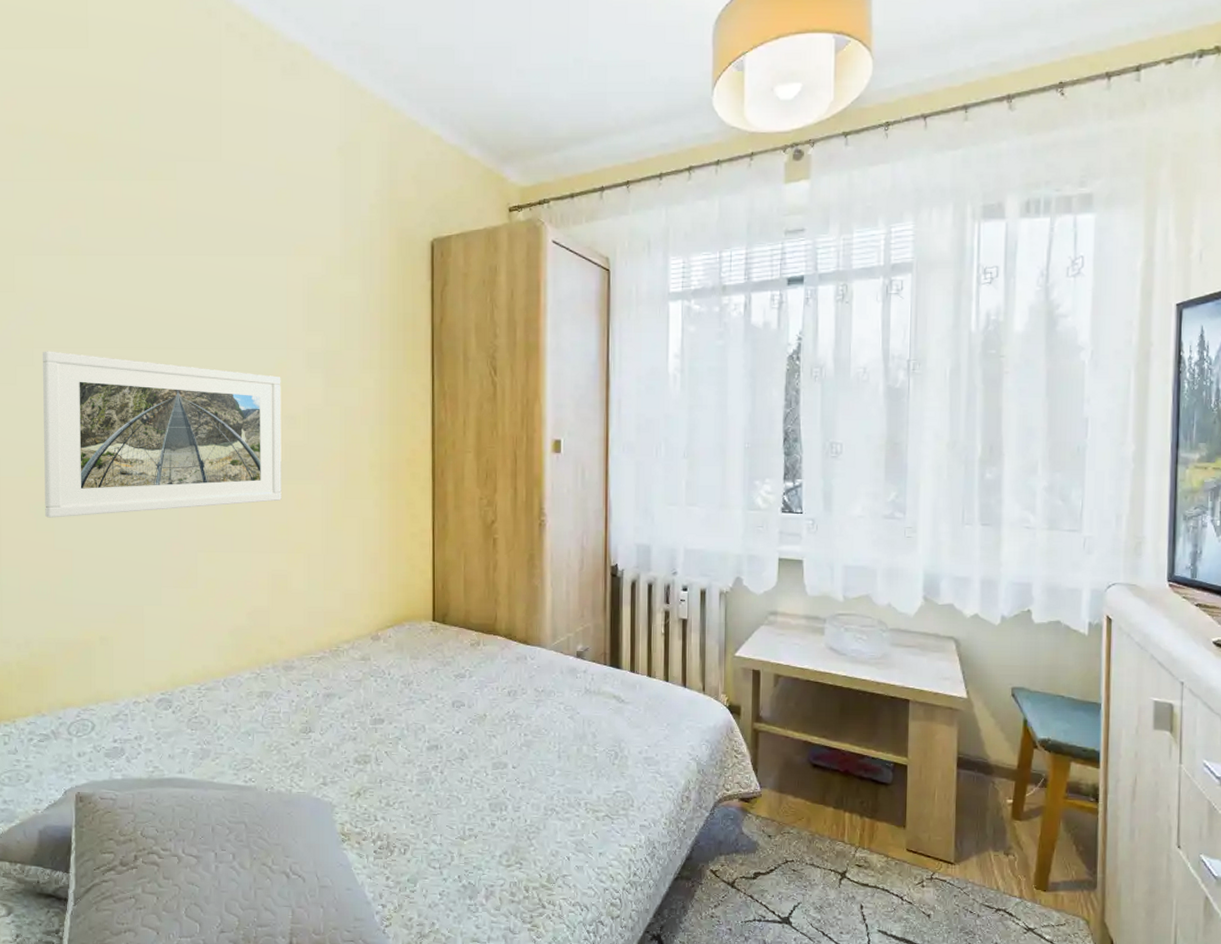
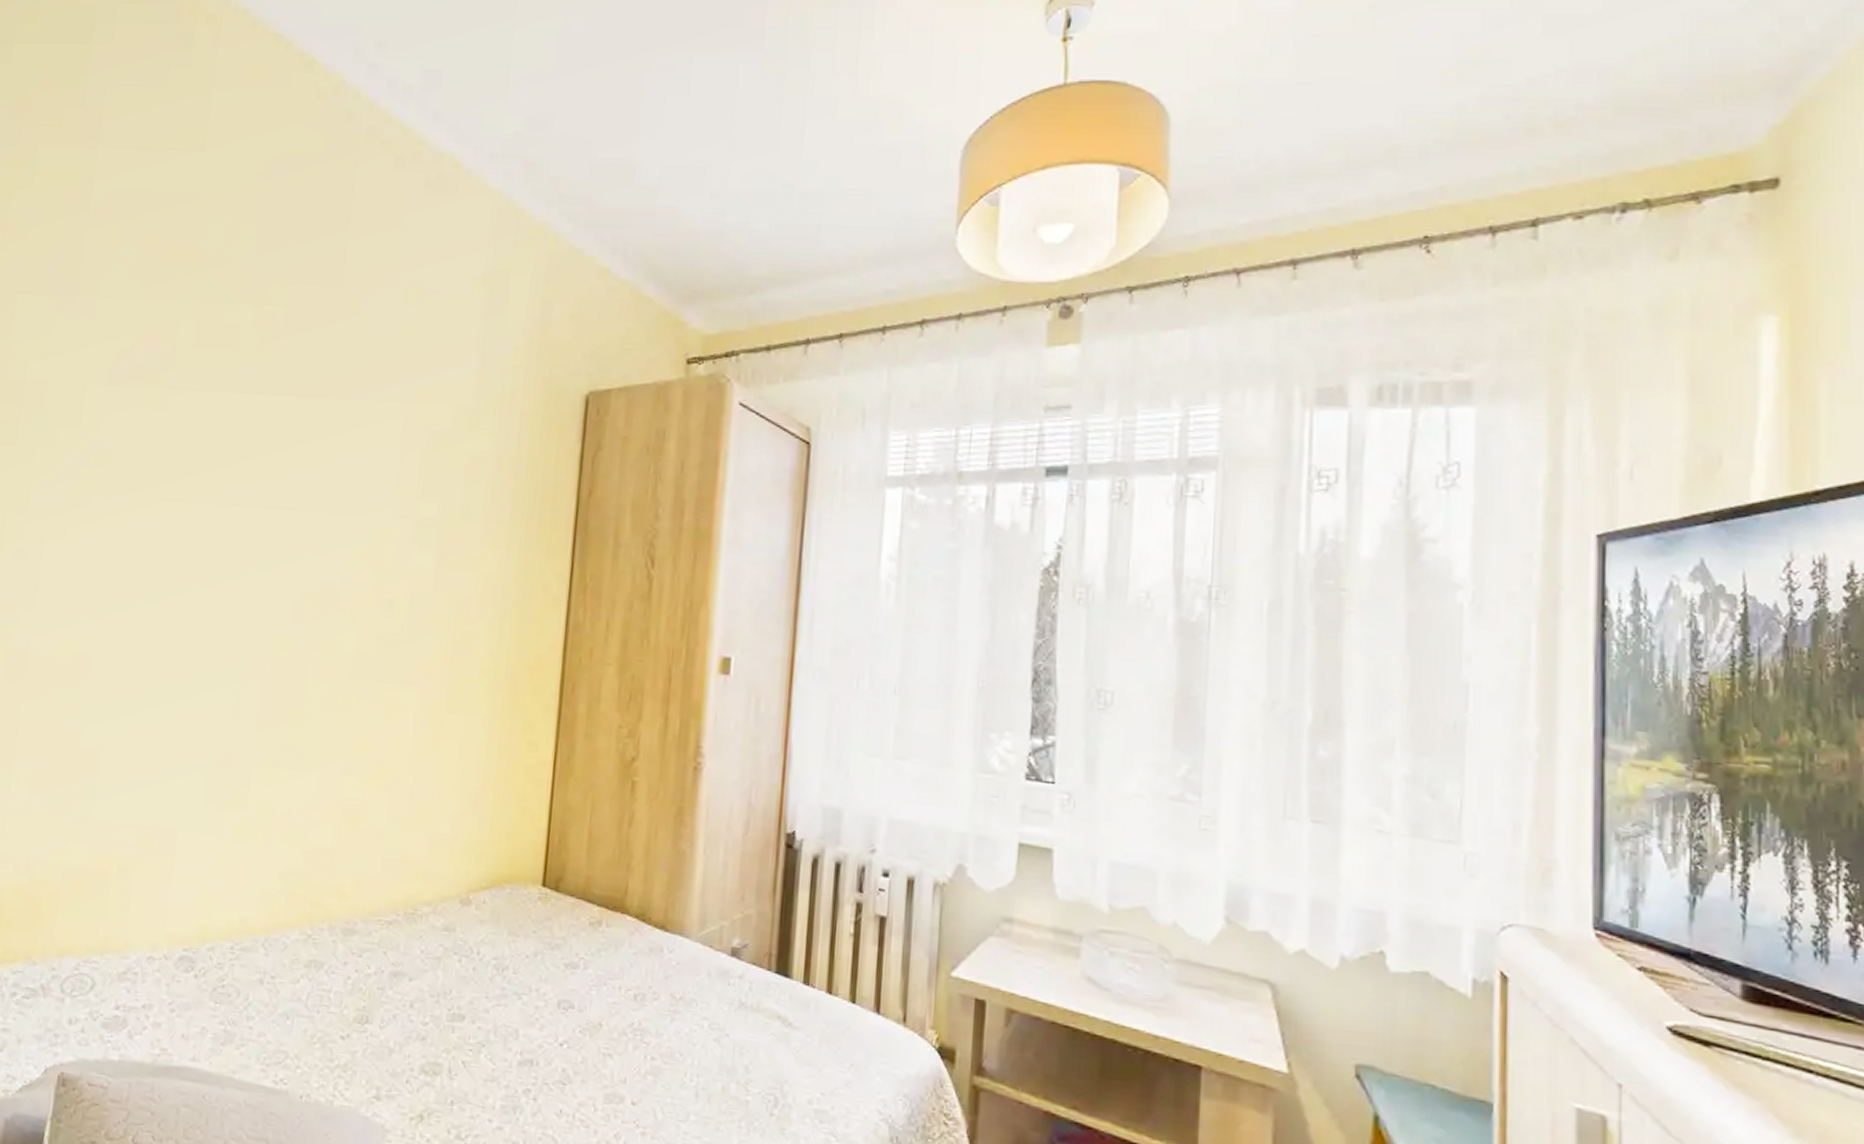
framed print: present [43,351,282,518] -> none [74,500,383,709]

